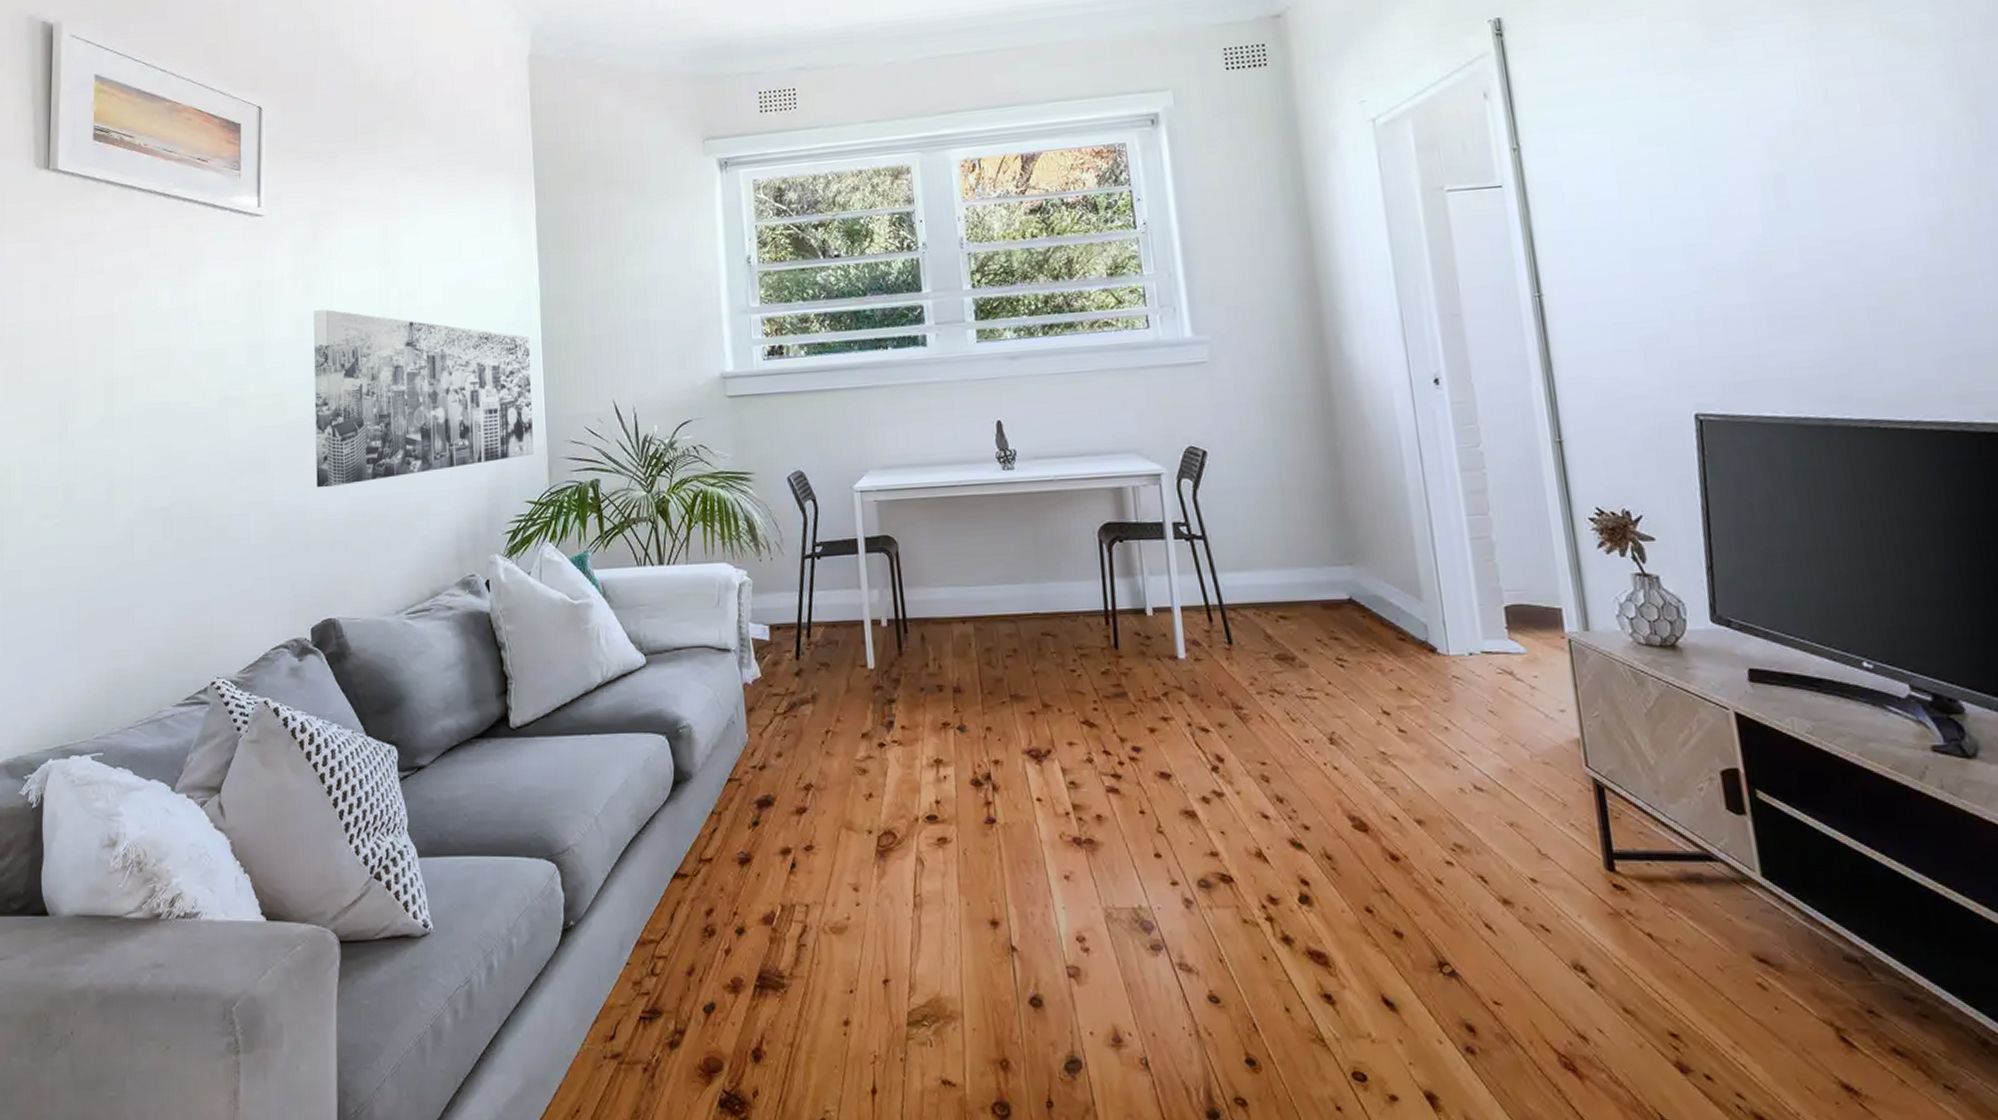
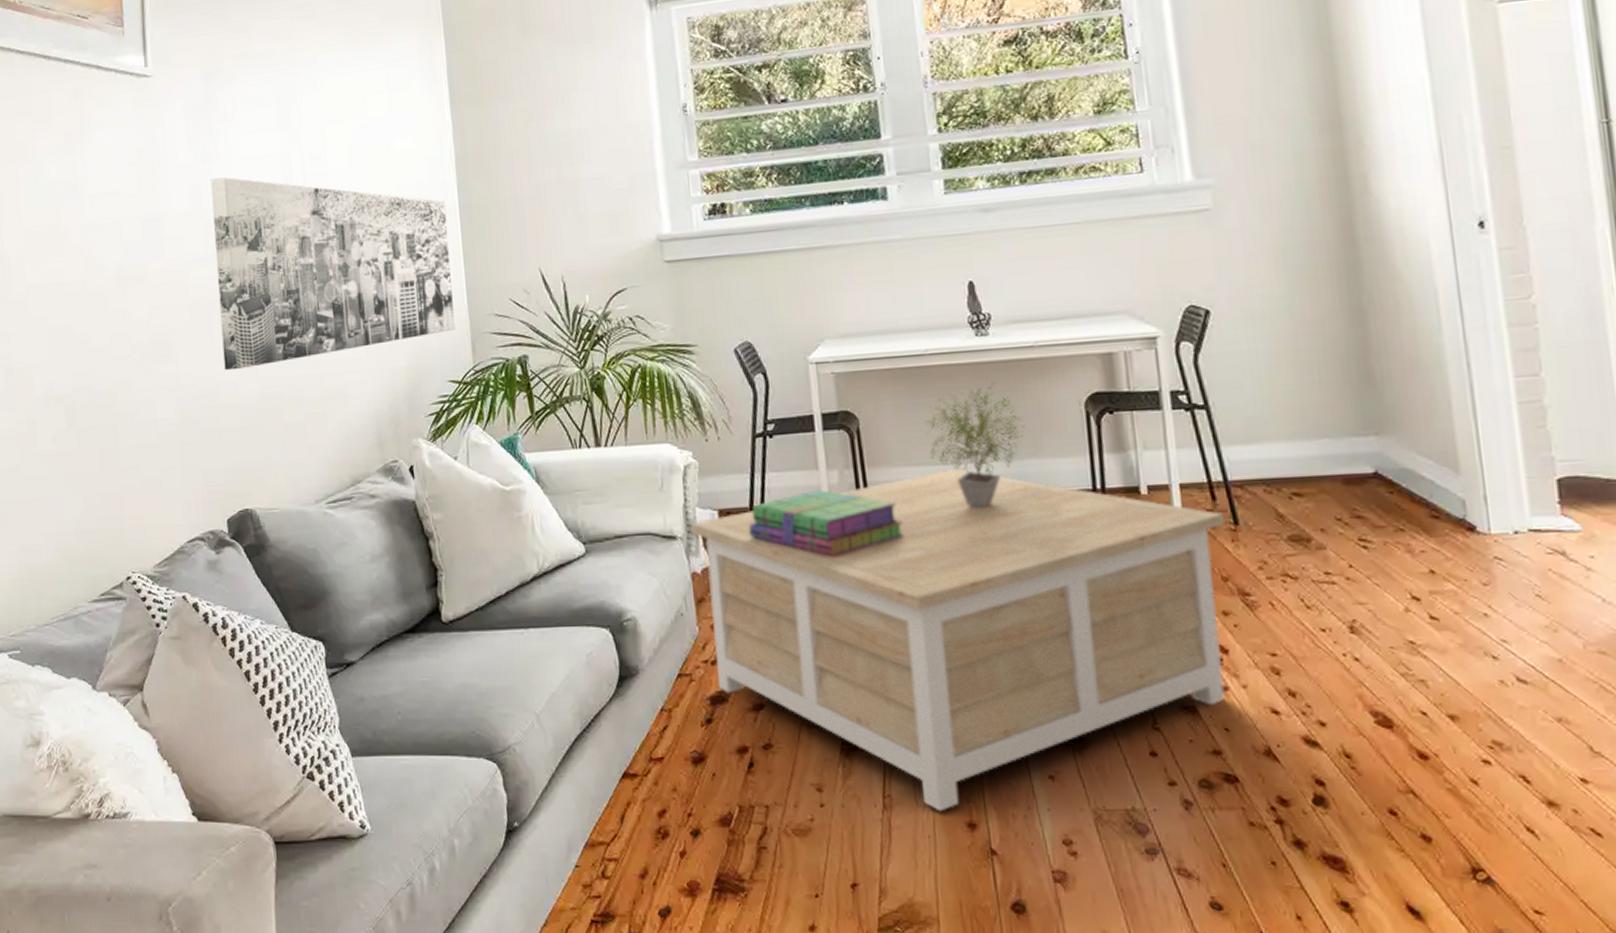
coffee table: none [744,590,1221,910] -> present [691,469,1226,812]
stack of books: none [796,607,936,670] -> present [748,489,904,557]
potted plant: none [954,510,1046,626] -> present [922,380,1025,508]

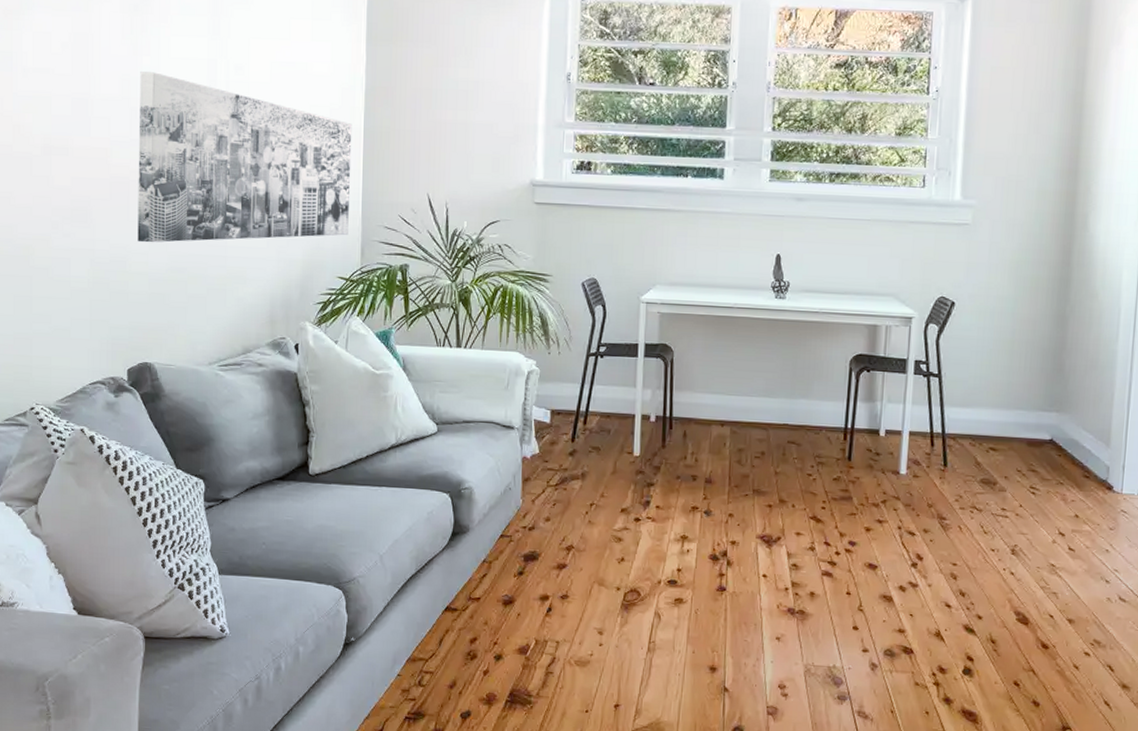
coffee table: present [691,469,1226,812] -> none [527,400,938,657]
stack of books: present [748,489,904,557] -> none [573,403,696,457]
potted plant: present [922,380,1025,508] -> none [723,334,802,432]

